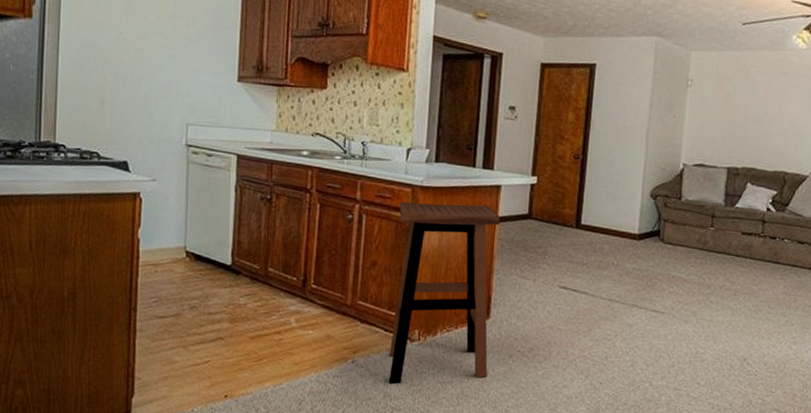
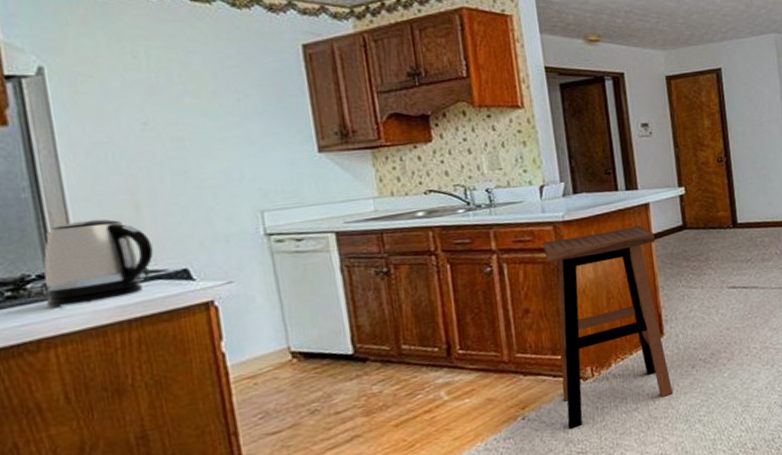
kettle: none [32,105,107,174] -> present [43,219,154,308]

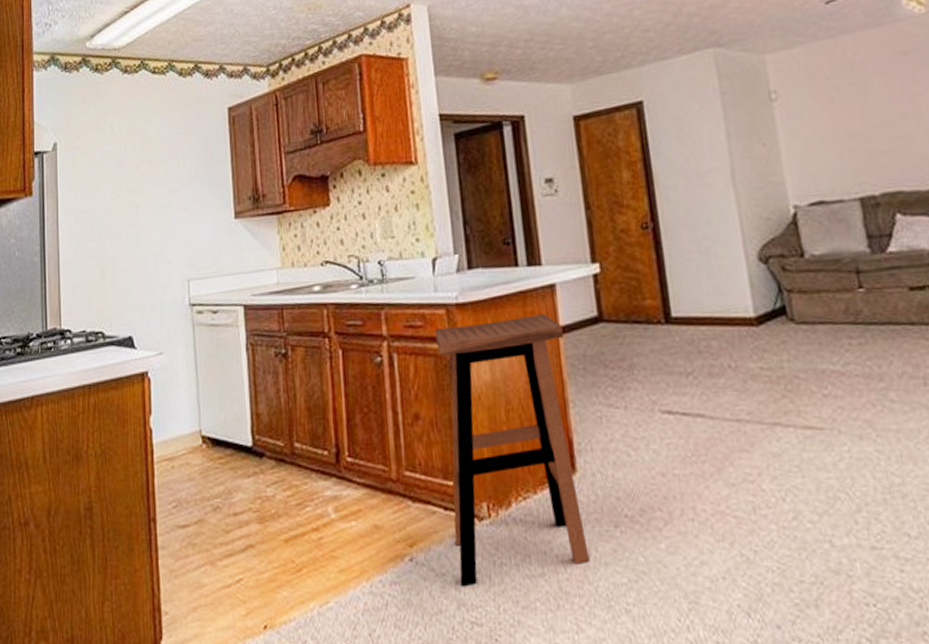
kettle: present [43,219,154,308] -> none [40,283,110,366]

